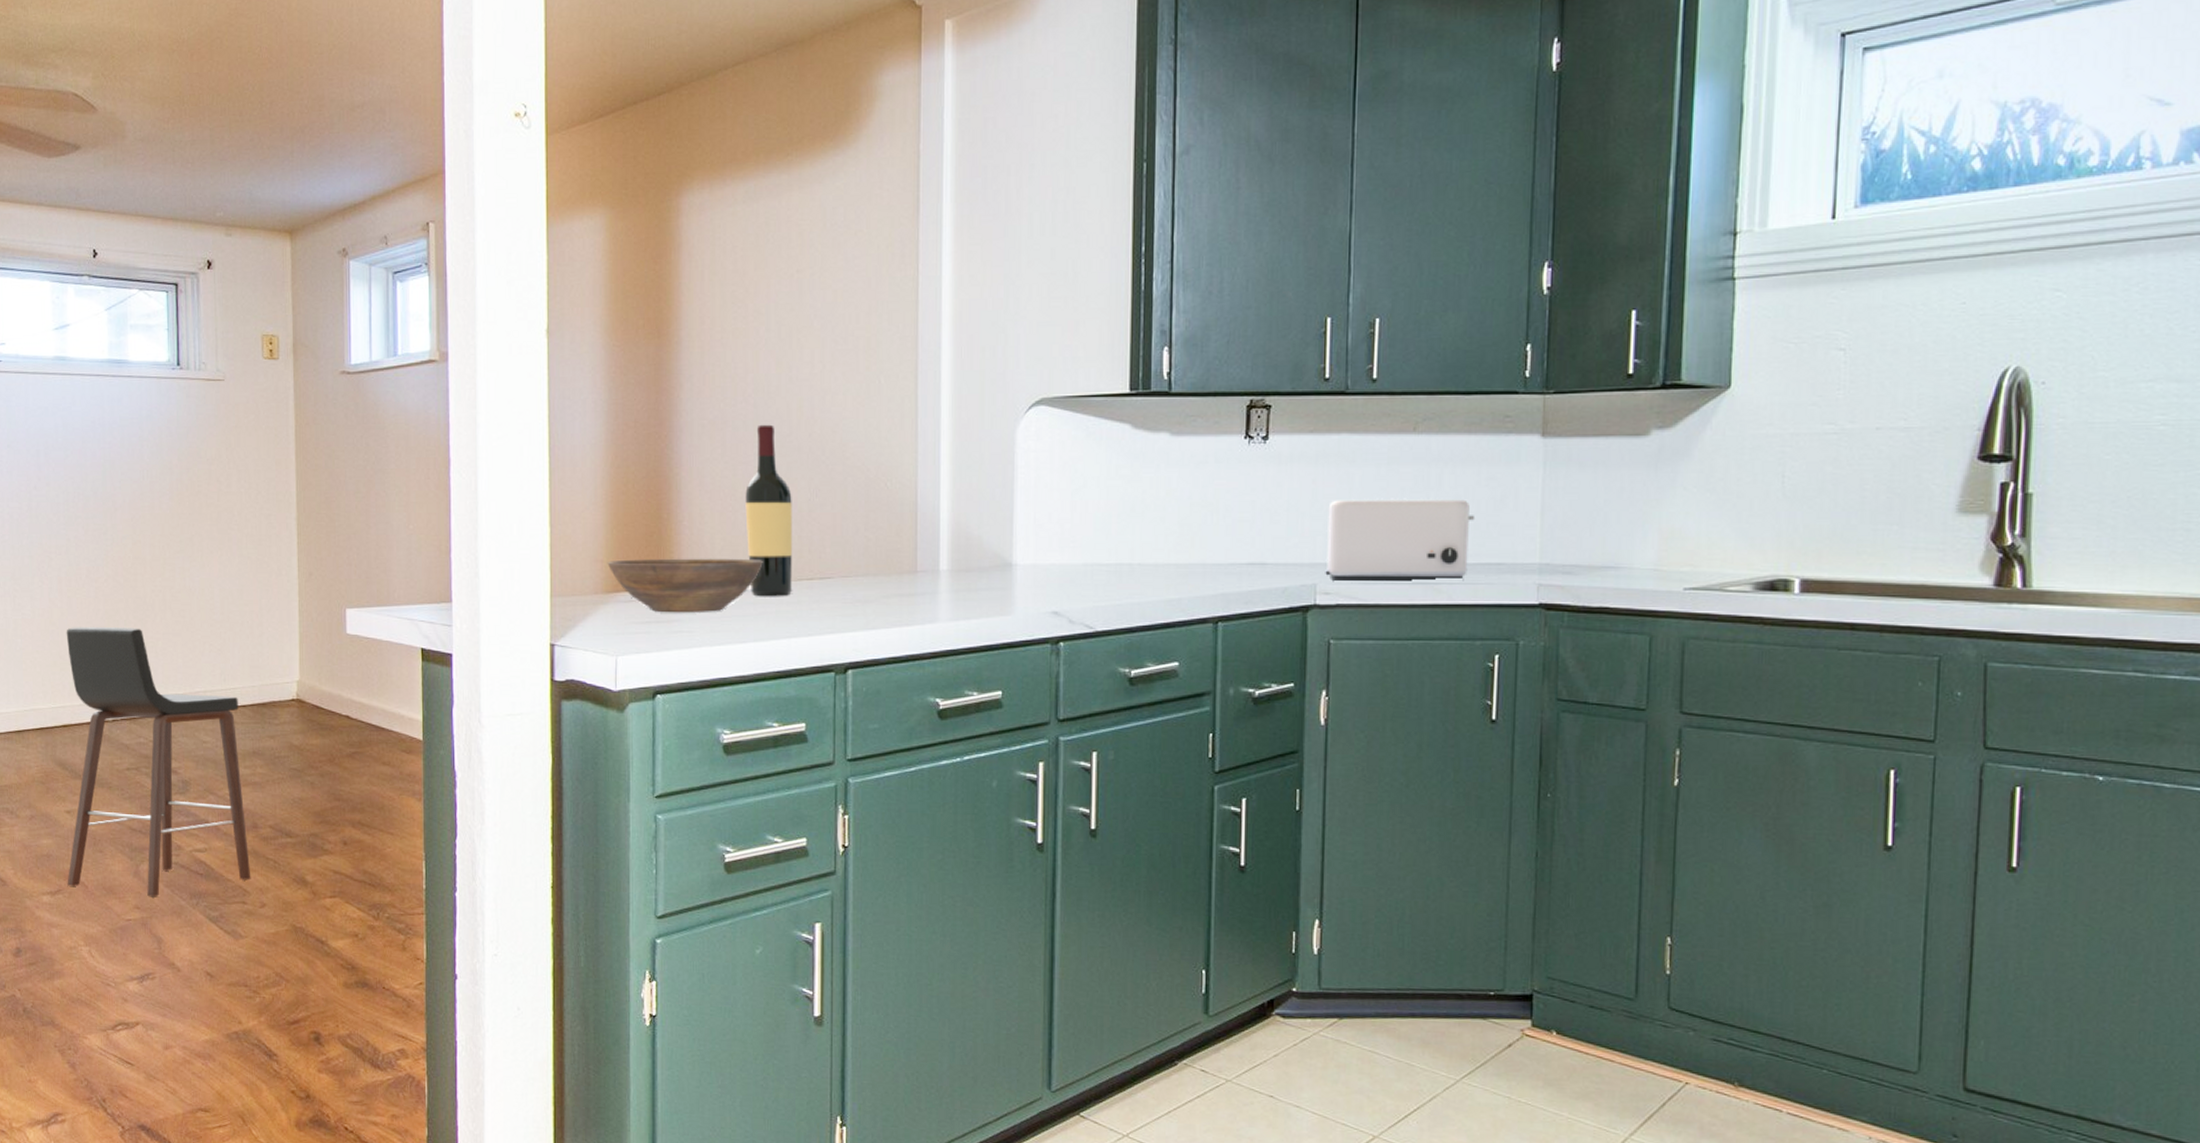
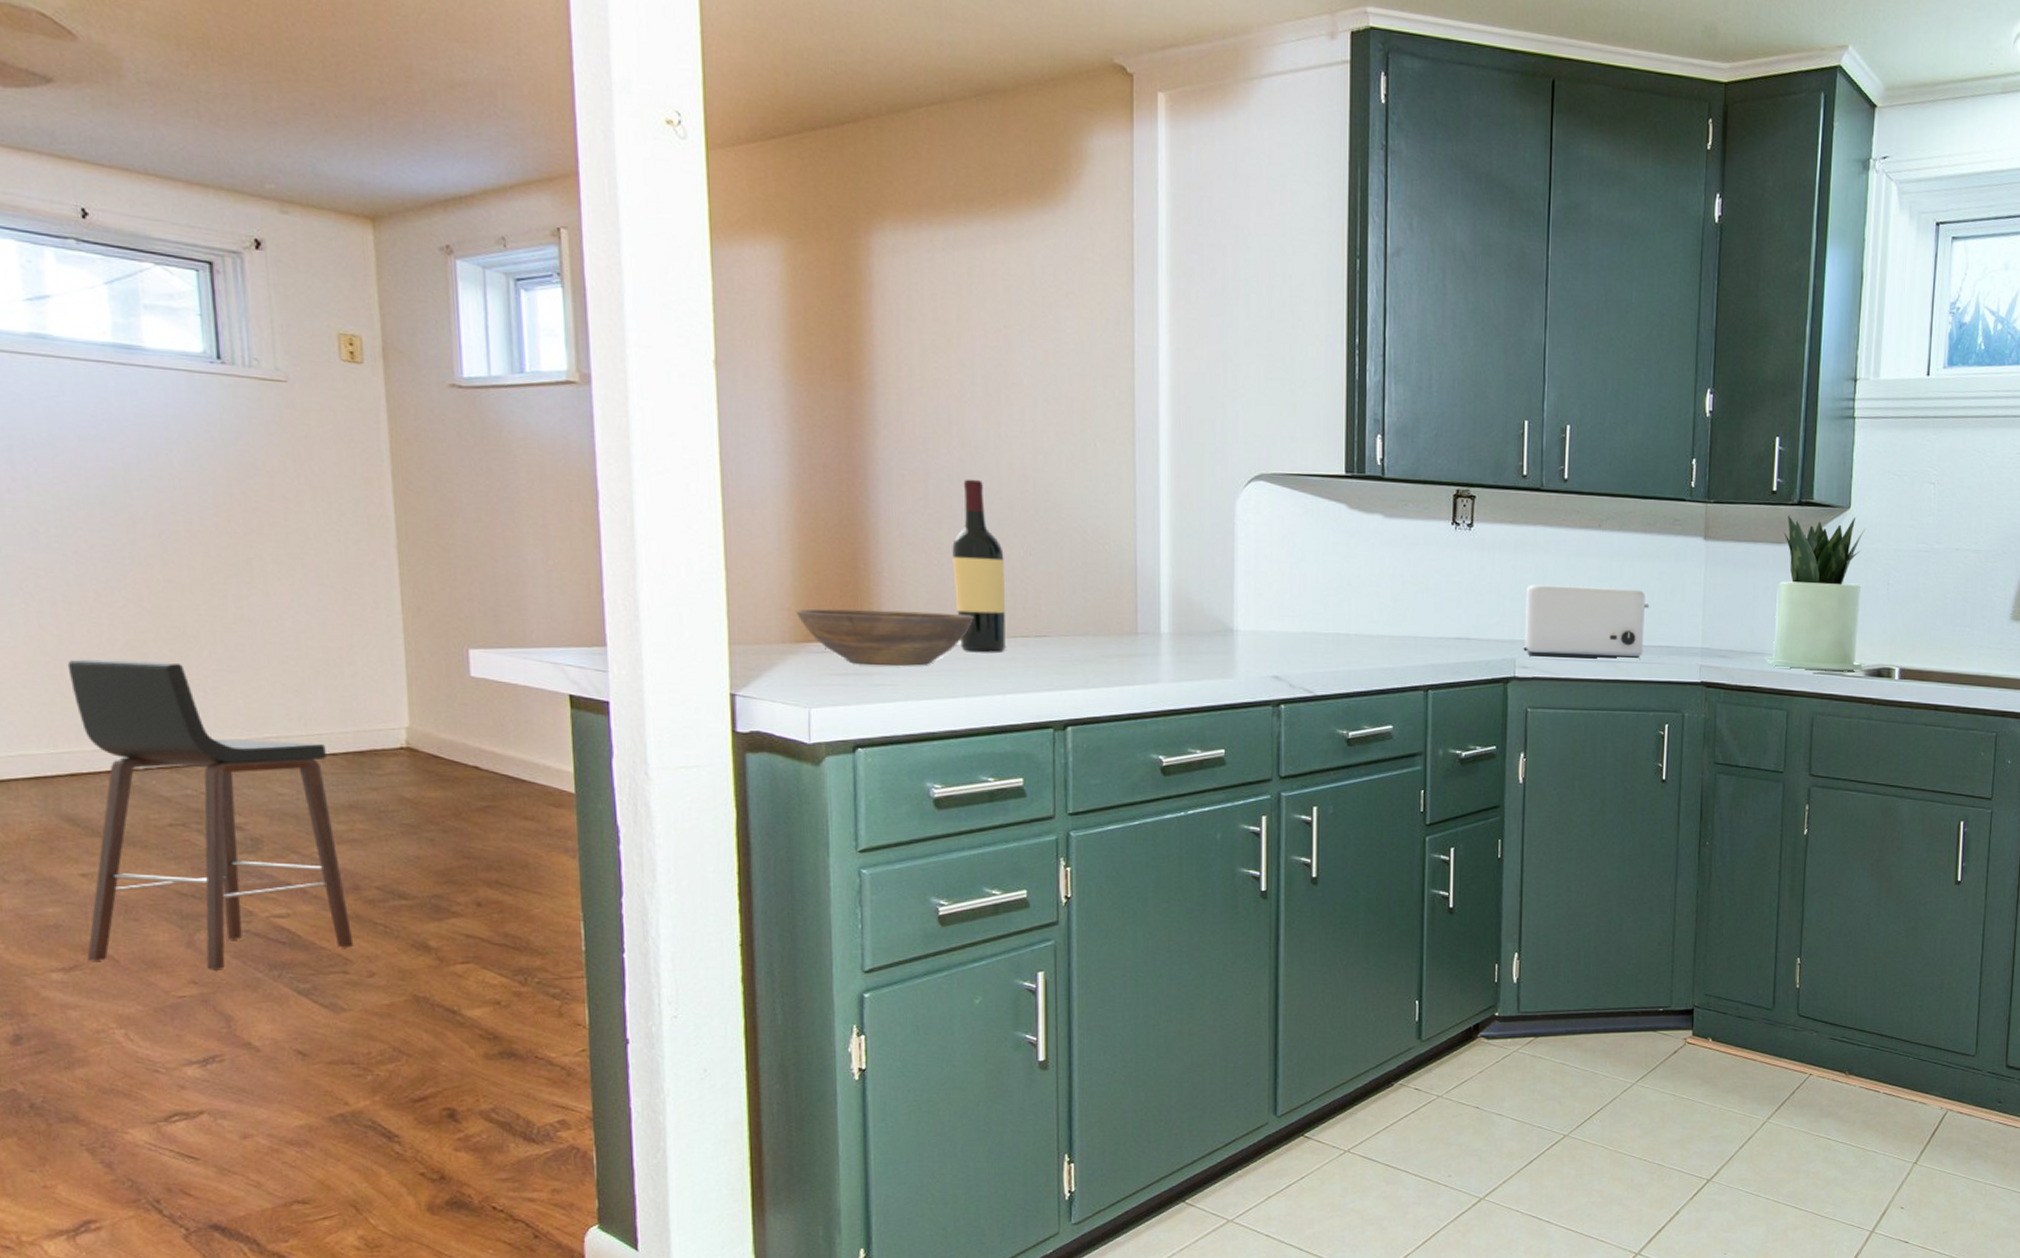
planter: none [1620,398,1752,588] -> present [1765,516,1866,672]

